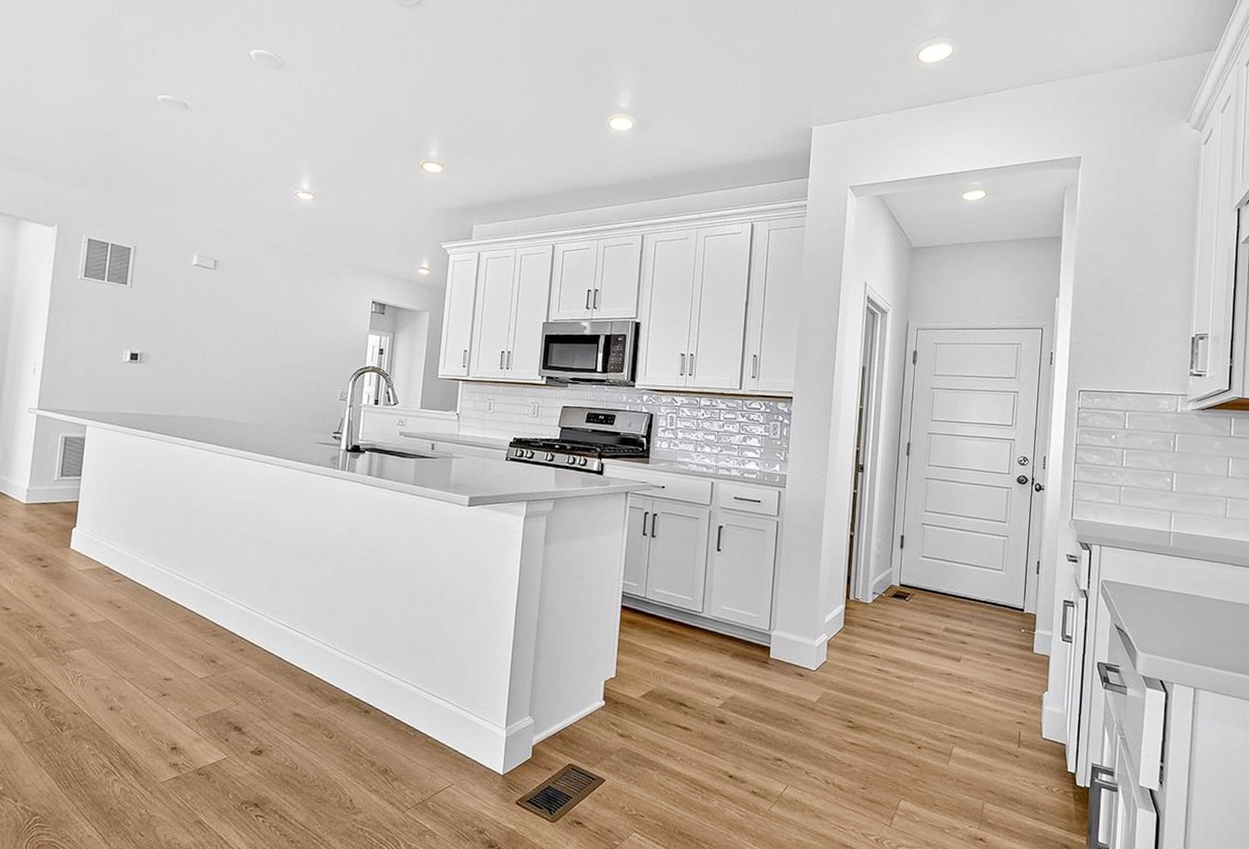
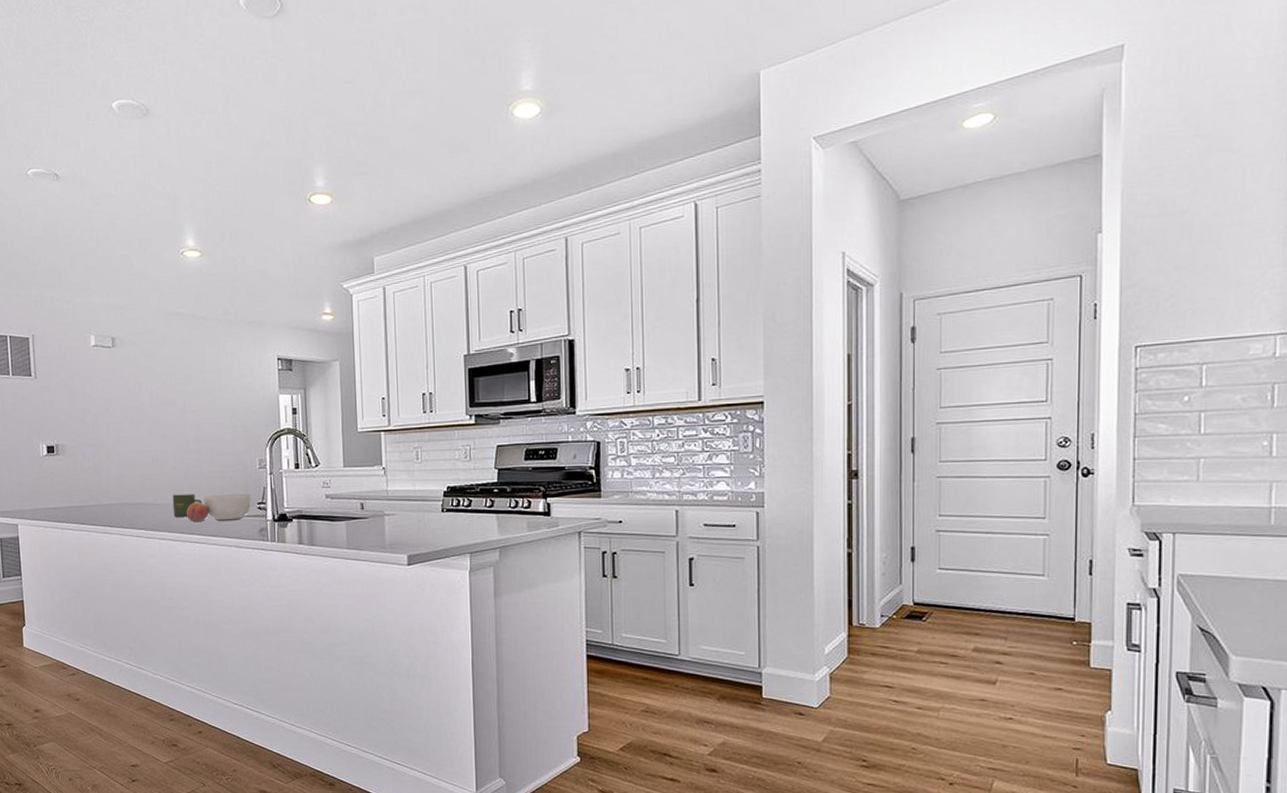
mug: none [248,414,280,439] -> present [172,494,202,518]
fruit: none [262,424,285,444] -> present [187,502,209,523]
bowl: none [280,420,328,447] -> present [203,493,252,522]

